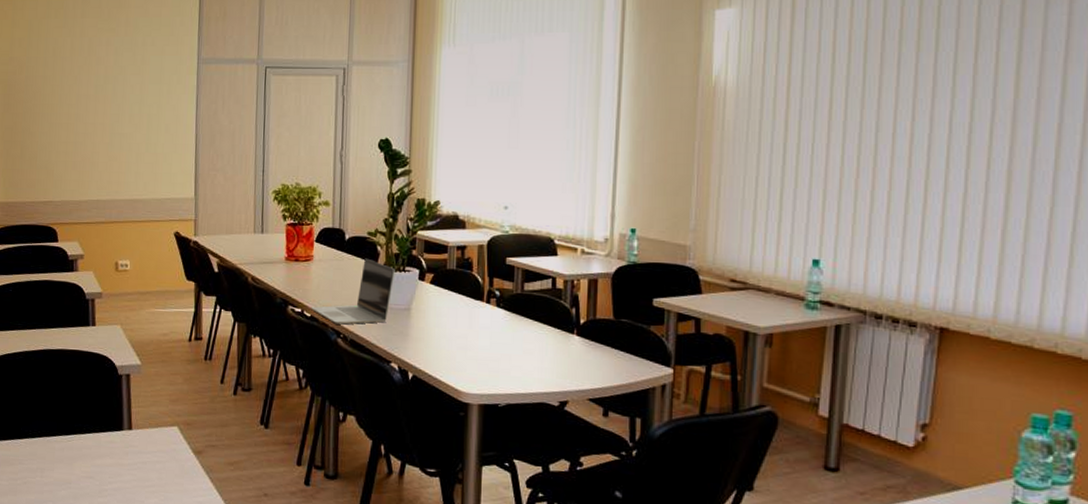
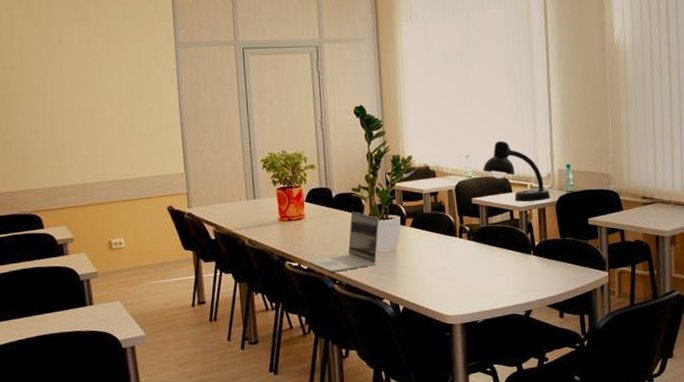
desk lamp: none [523,192,606,270] -> present [482,140,550,202]

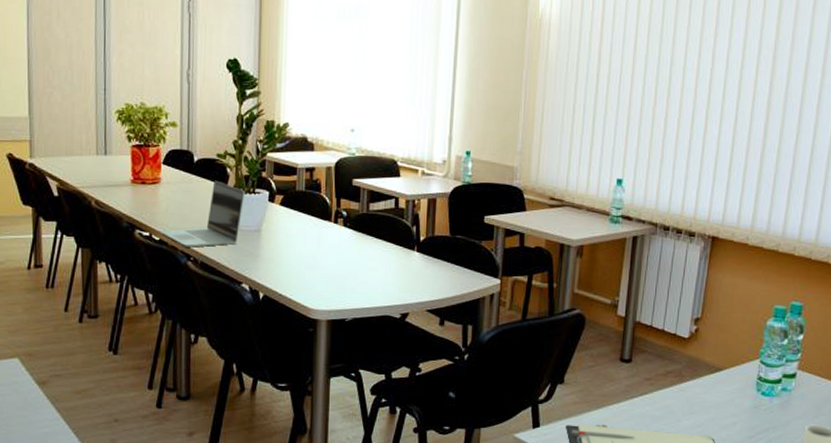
desk lamp: present [482,140,550,202] -> none [368,115,444,190]

